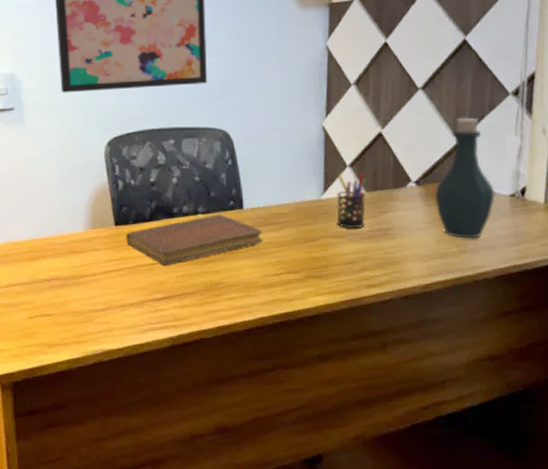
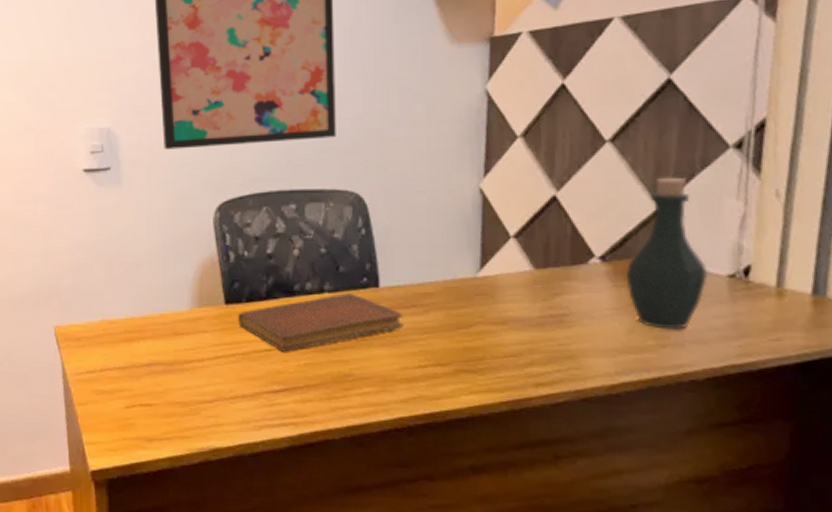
pen holder: present [336,172,367,228] -> none [496,245,536,313]

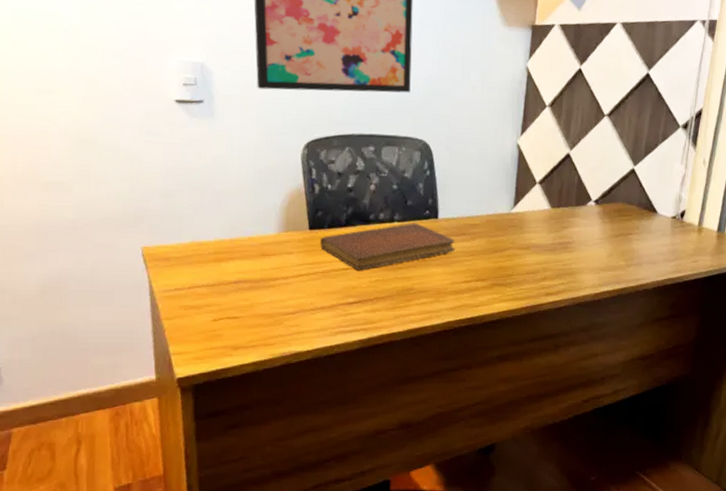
bottle: present [625,177,708,330] -> none [610,145,660,254]

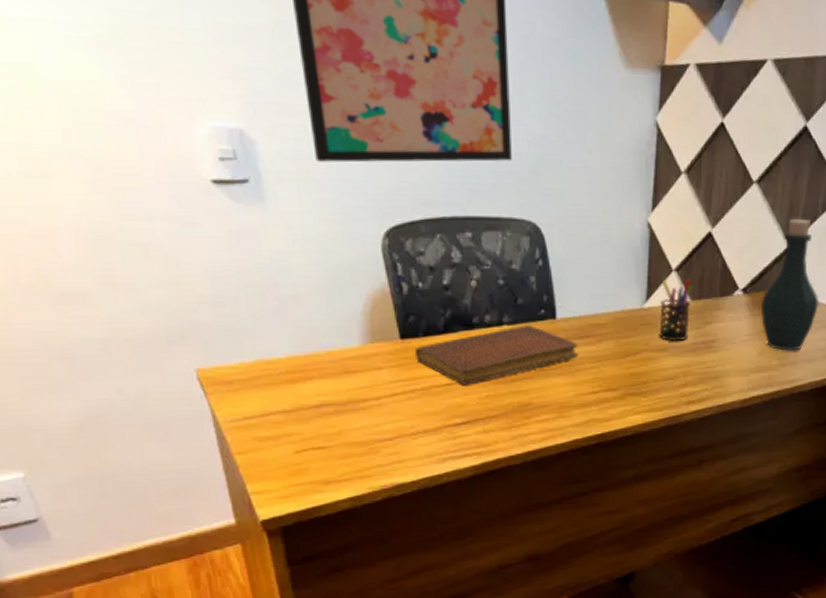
pen holder: none [523,190,553,241] -> present [659,278,693,341]
bottle: none [610,145,660,254] -> present [760,218,819,351]

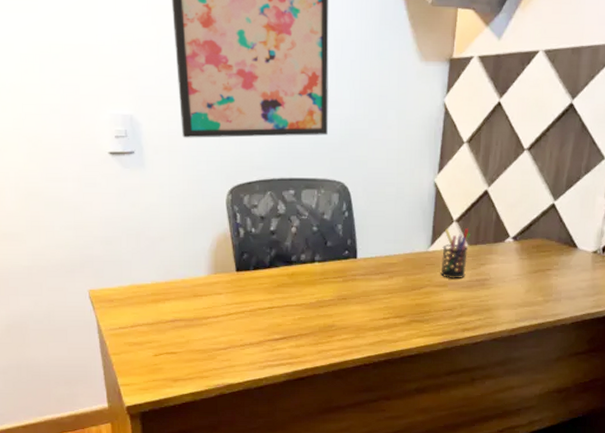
notebook: present [415,325,578,385] -> none [247,263,373,309]
bottle: present [760,218,819,351] -> none [528,179,581,290]

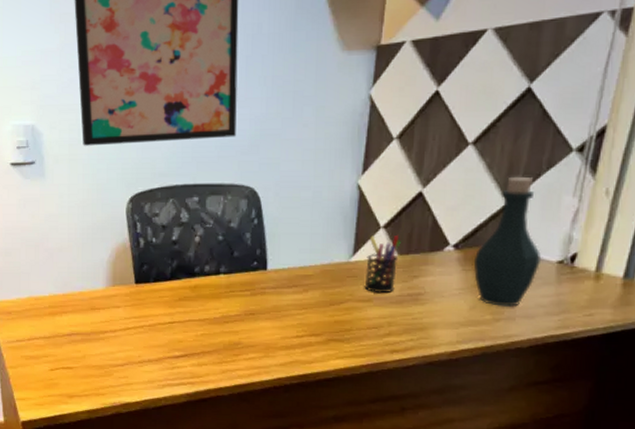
bottle: none [528,179,581,290] -> present [473,176,542,307]

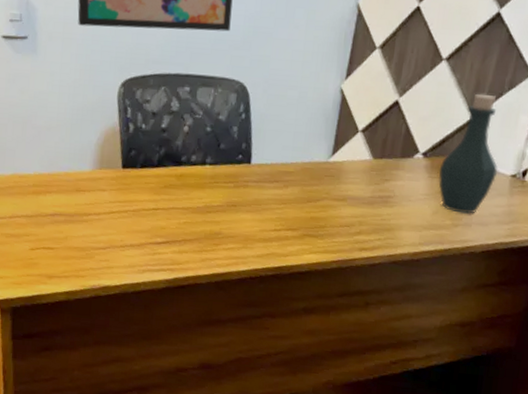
pen holder: present [364,234,401,292] -> none [340,138,376,194]

